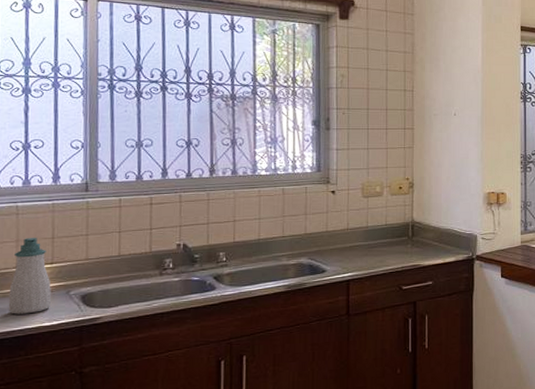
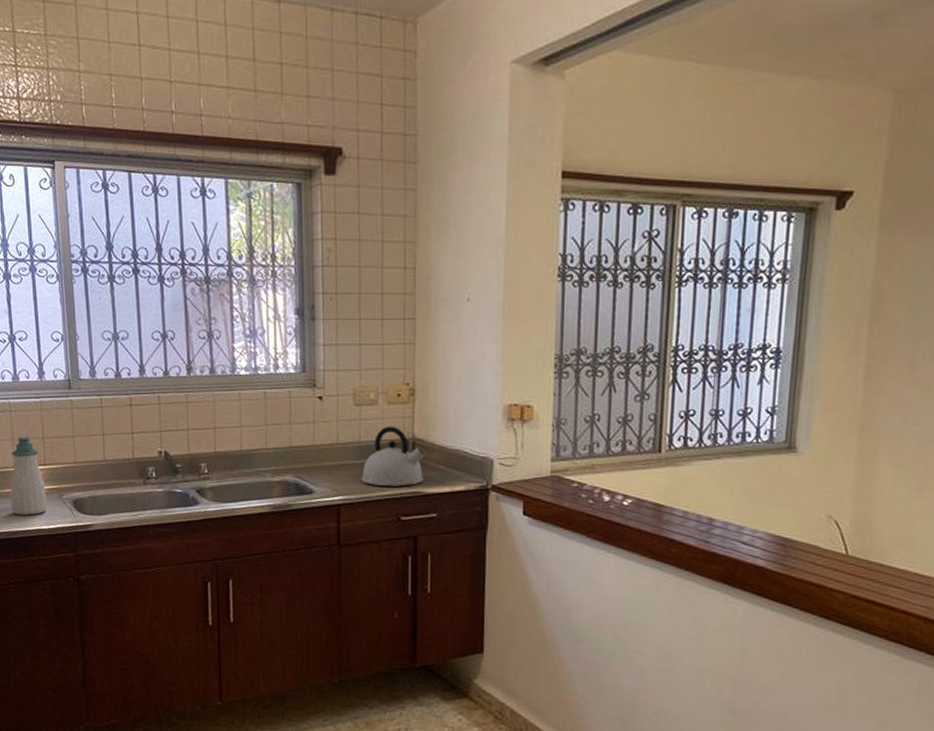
kettle: none [368,212,423,262] -> present [360,426,426,487]

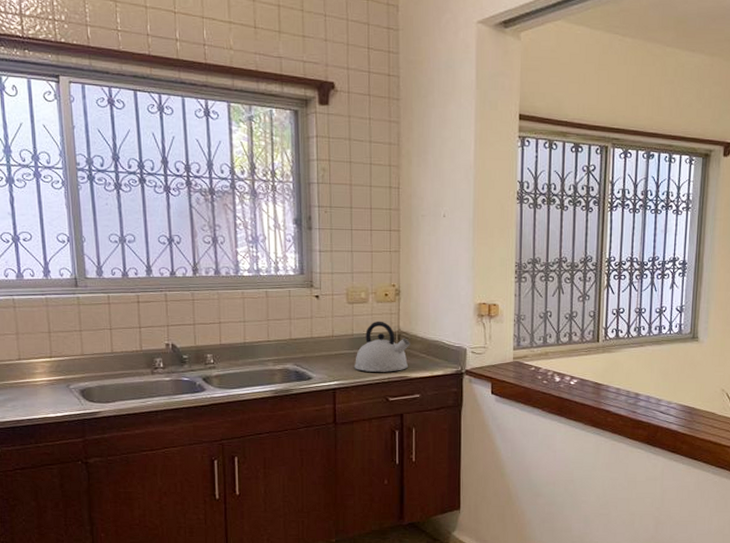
soap bottle: present [10,436,48,516] -> none [14,330,54,405]

